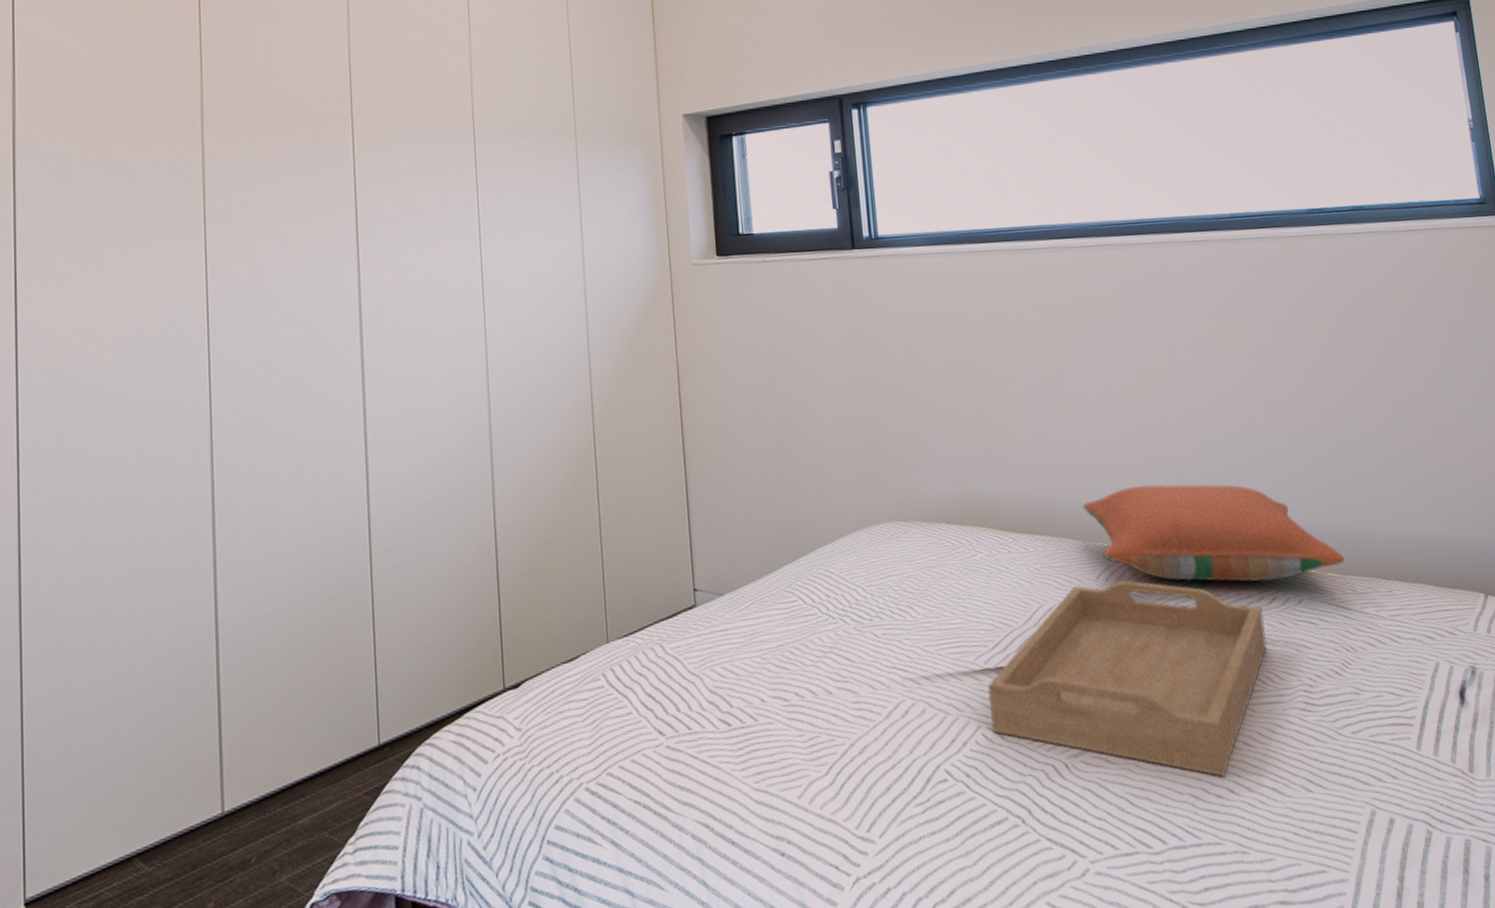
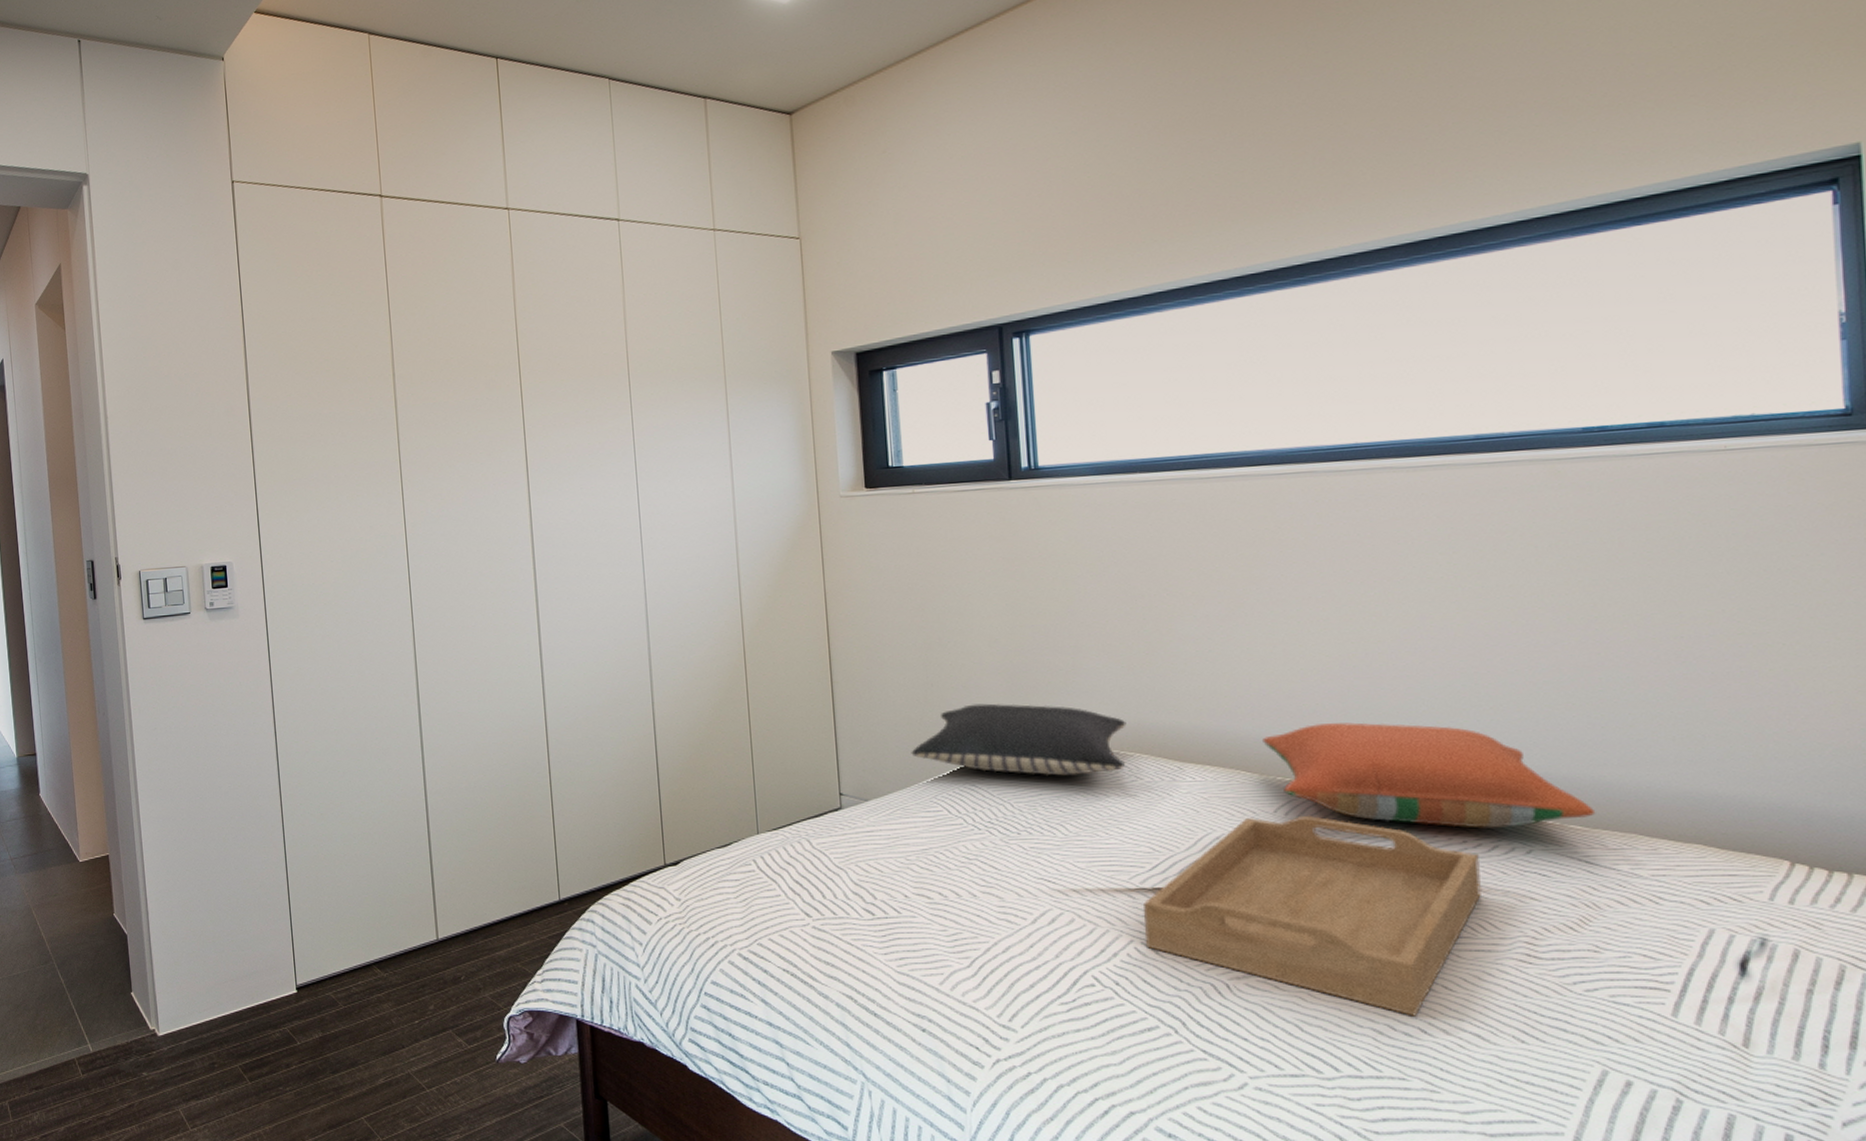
pillow: none [765,480,966,555] -> present [911,703,1127,776]

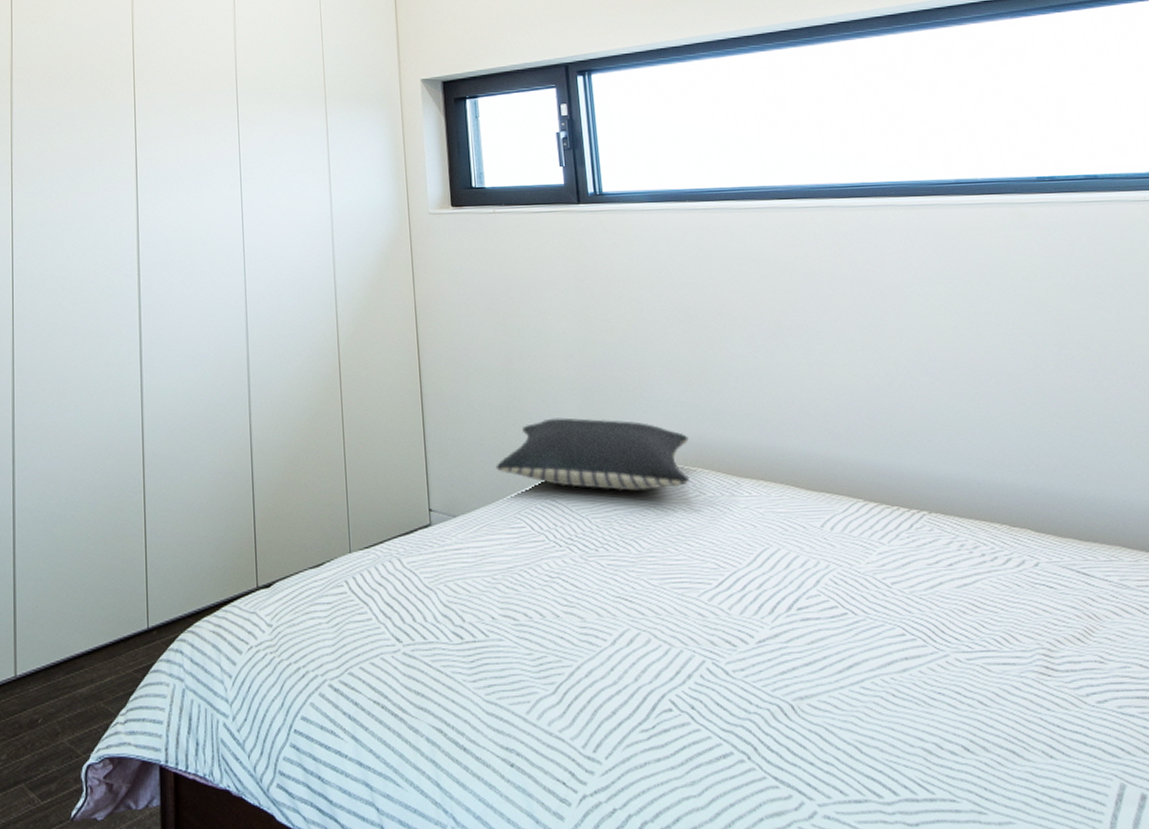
serving tray: present [1144,815,1481,1016] -> none [712,529,1002,734]
pillow: present [1263,722,1596,828] -> none [806,439,1086,542]

